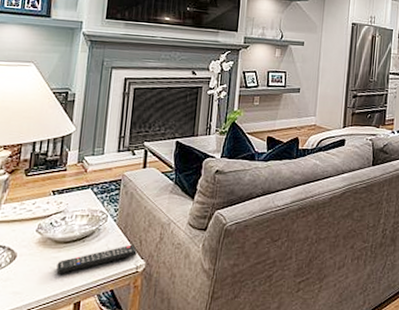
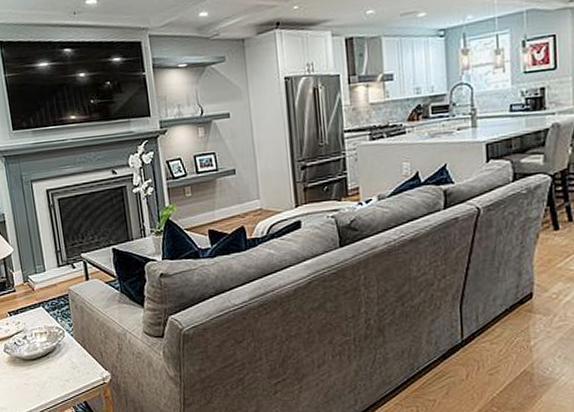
remote control: present [56,244,137,274] -> none [30,357,100,390]

